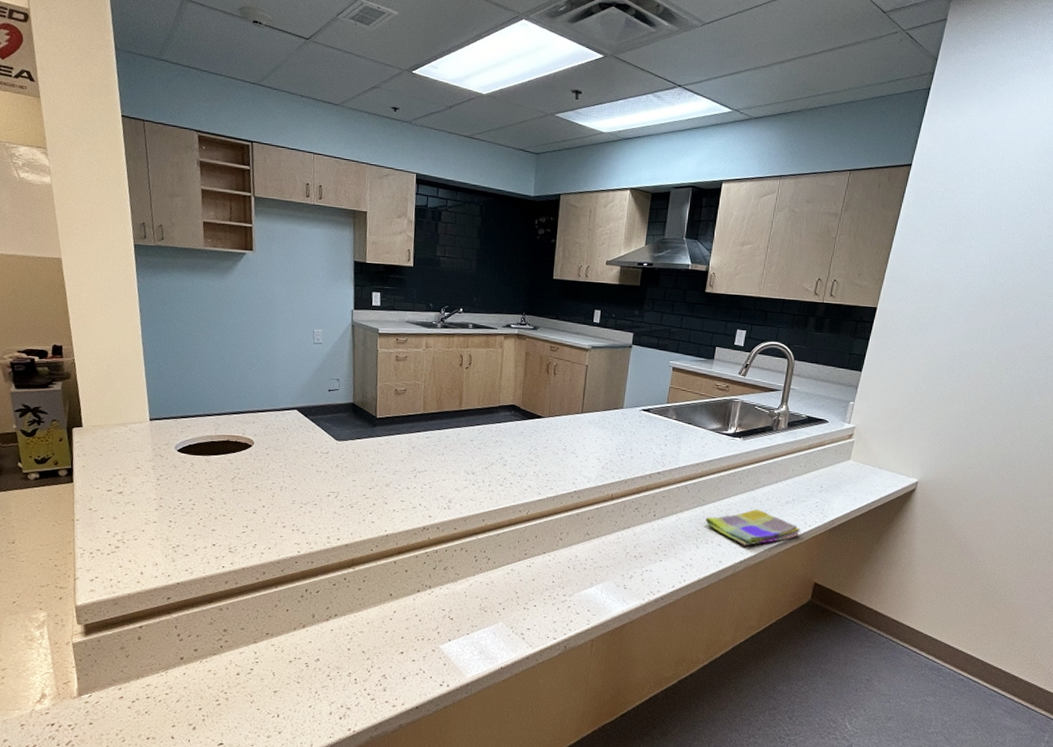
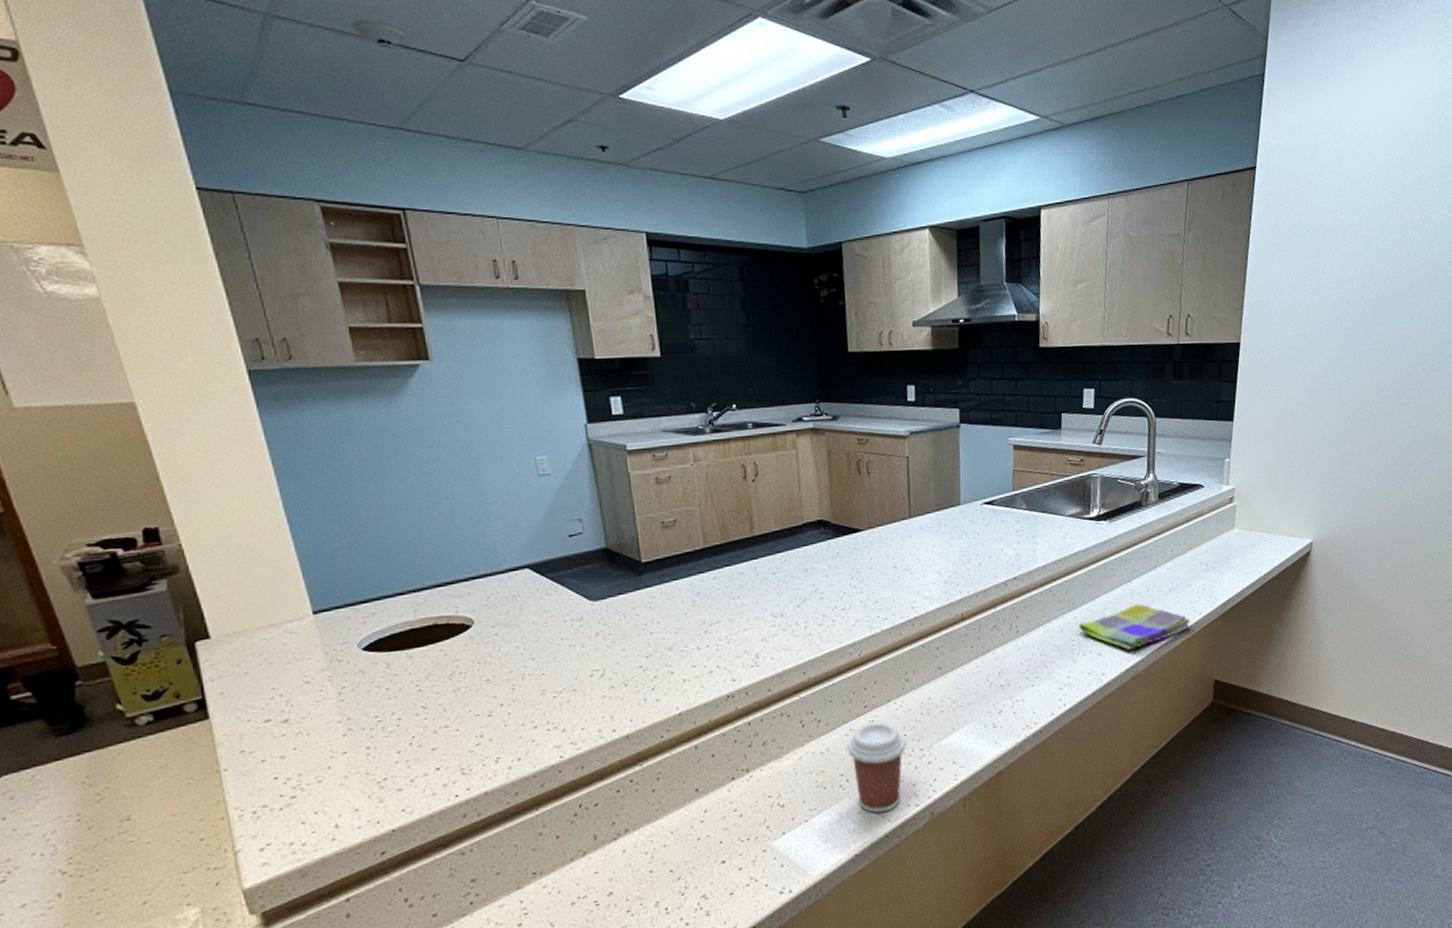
coffee cup: none [507,567,554,639] -> present [847,721,907,813]

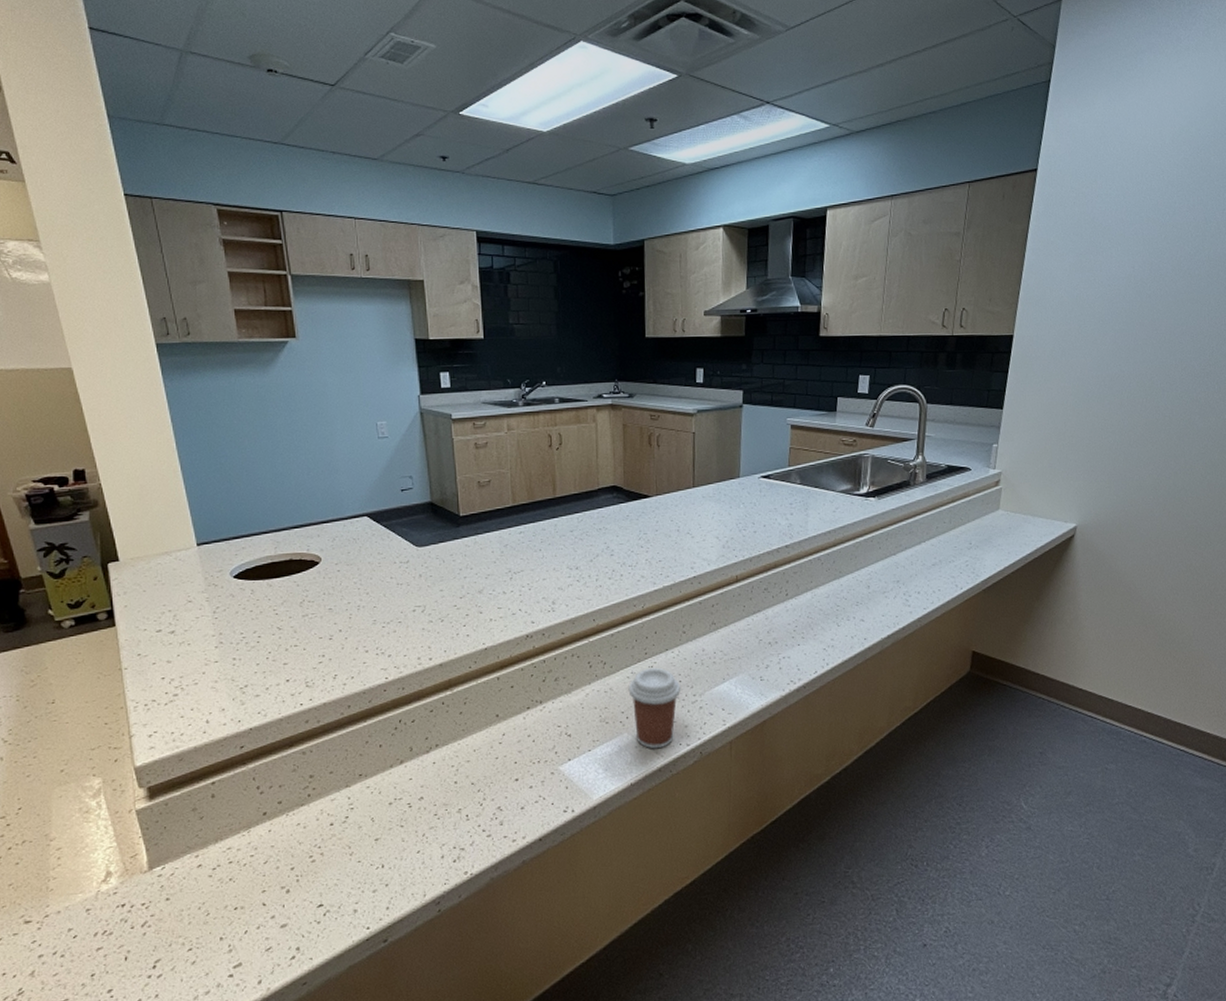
dish towel: present [1078,604,1190,651] -> none [844,576,951,619]

